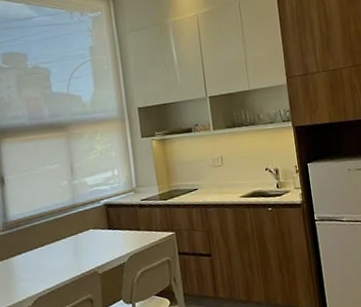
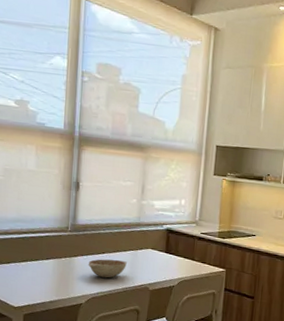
decorative bowl: none [28,249,70,273] -> present [88,259,127,278]

